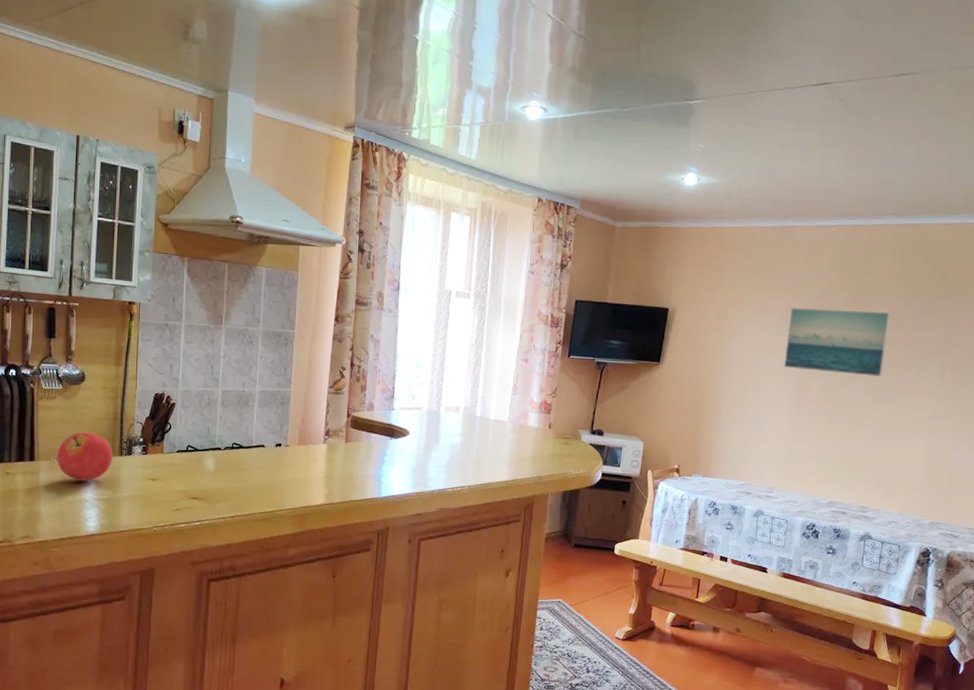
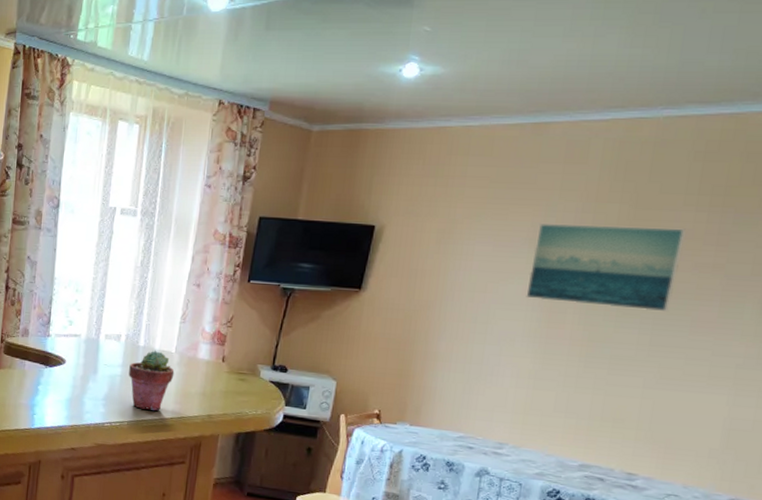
potted succulent: none [467,419,508,475] -> present [129,350,175,411]

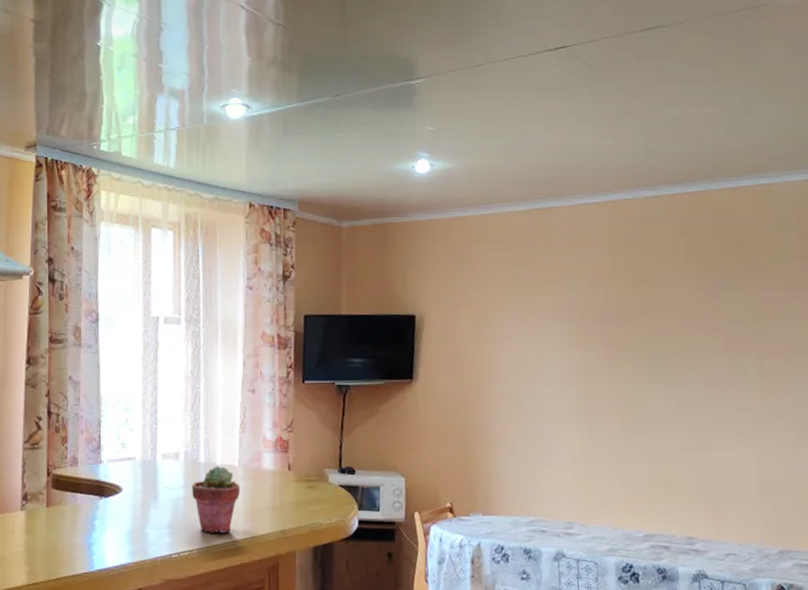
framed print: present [526,224,686,312] -> none [561,296,687,376]

